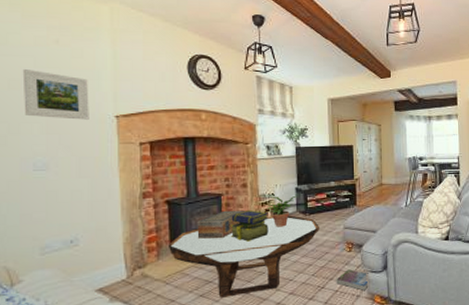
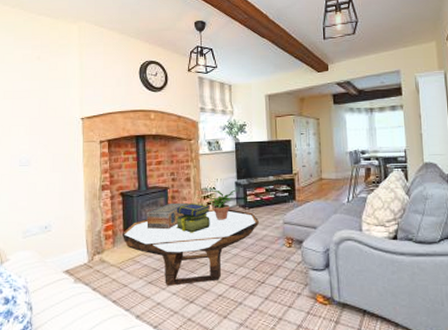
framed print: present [22,69,89,120] -> none [13,82,62,122]
book: present [336,269,369,290] -> none [276,265,310,288]

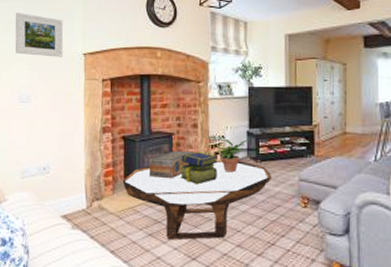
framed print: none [13,82,62,122] -> present [15,13,64,57]

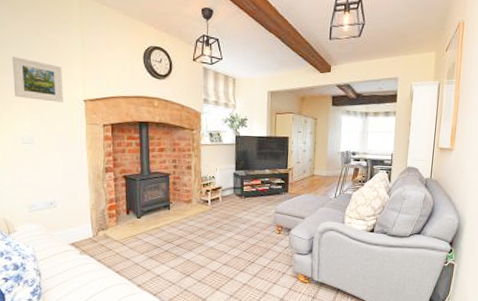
coffee table: present [122,160,273,240] -> none [124,196,254,261]
decorative box: present [148,150,196,179] -> none [148,188,190,212]
stack of books: present [179,151,218,186] -> none [175,189,209,217]
potted plant: present [217,140,247,173] -> none [208,180,234,207]

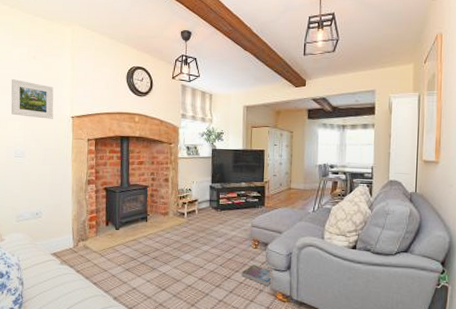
book: none [265,249,295,269] -> present [241,264,272,286]

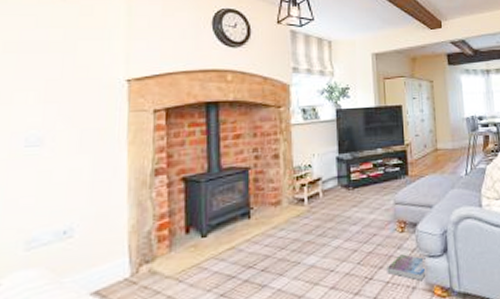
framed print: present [11,79,54,119] -> none [20,30,97,86]

